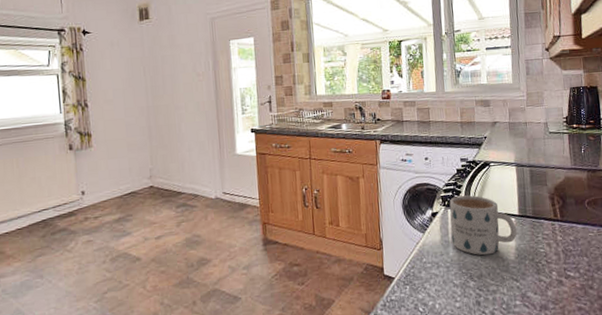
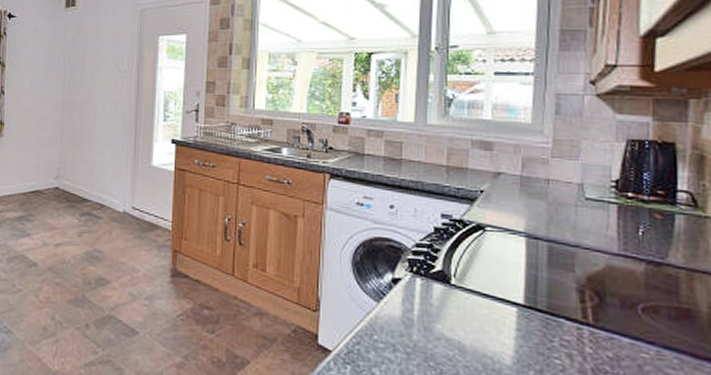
mug: present [449,195,518,256] -> none [417,263,520,351]

